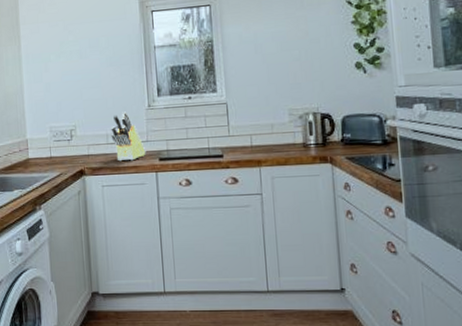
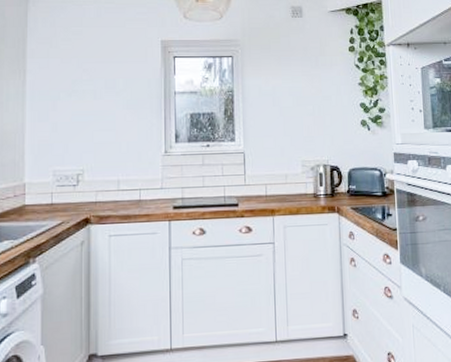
knife block: present [110,111,146,162] -> none [123,157,160,209]

